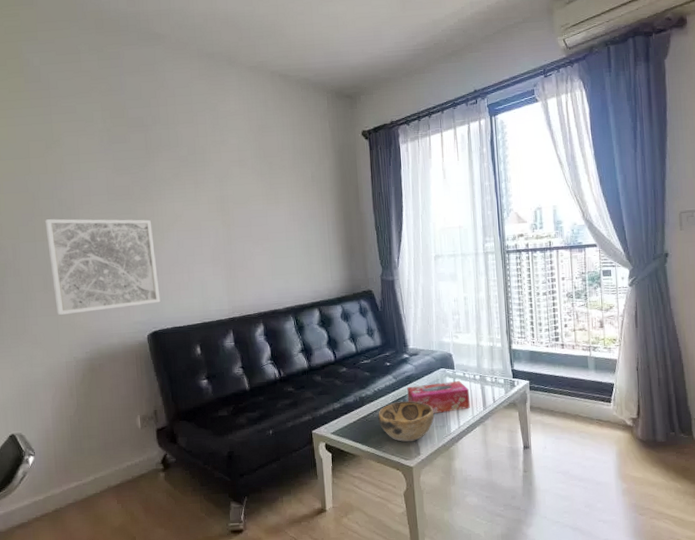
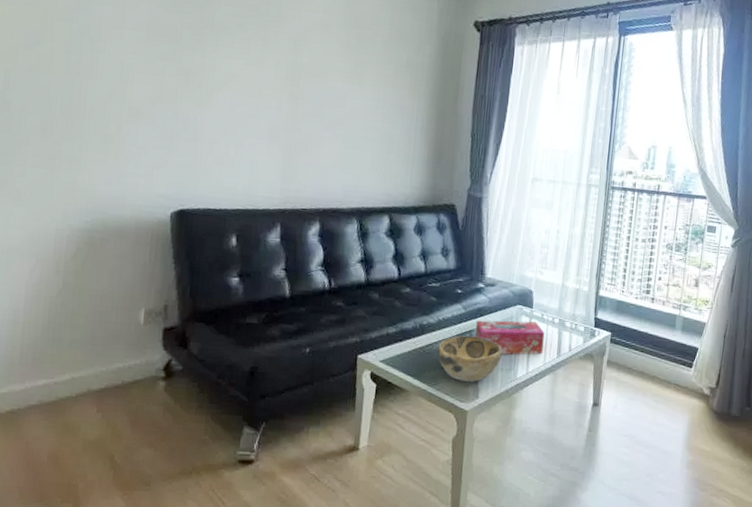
wall art: present [45,218,161,316] -> none [53,46,199,176]

